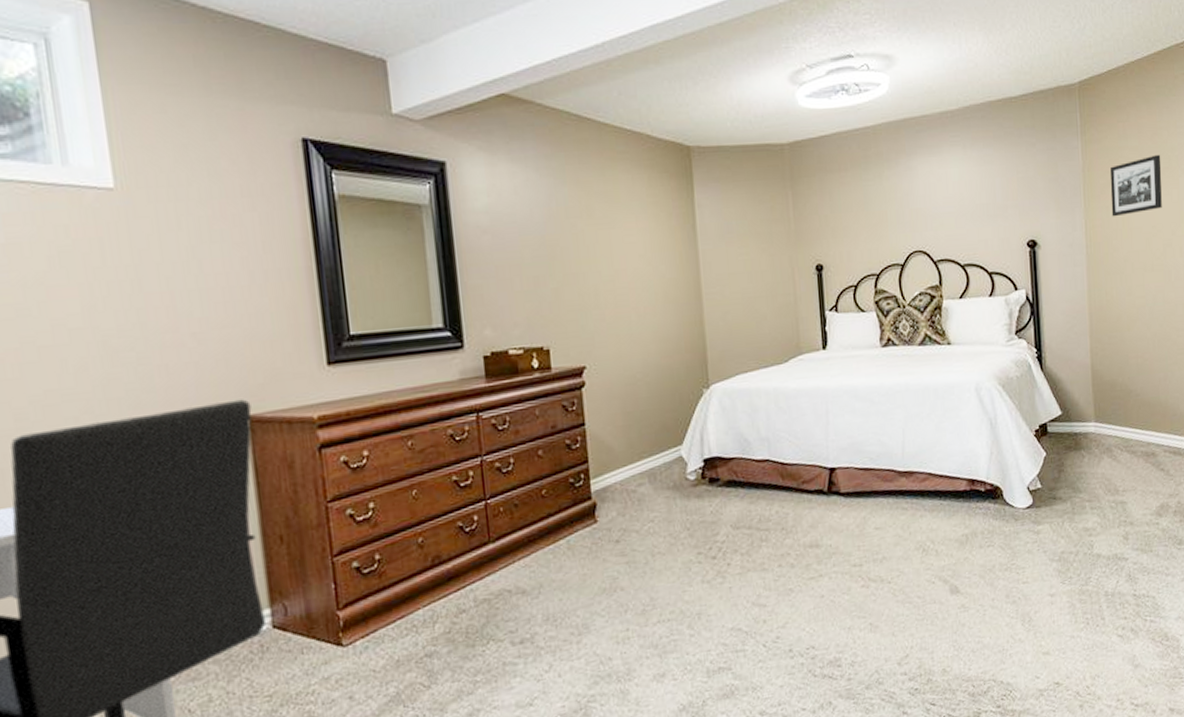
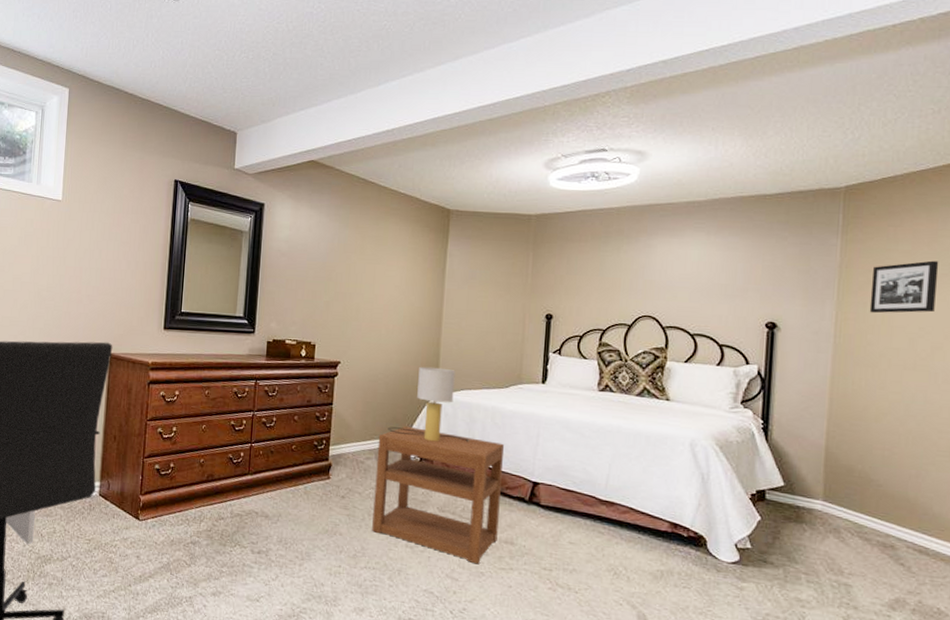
nightstand: none [648,430,802,581] -> present [372,426,504,565]
table lamp: none [658,351,754,446] -> present [388,366,469,443]

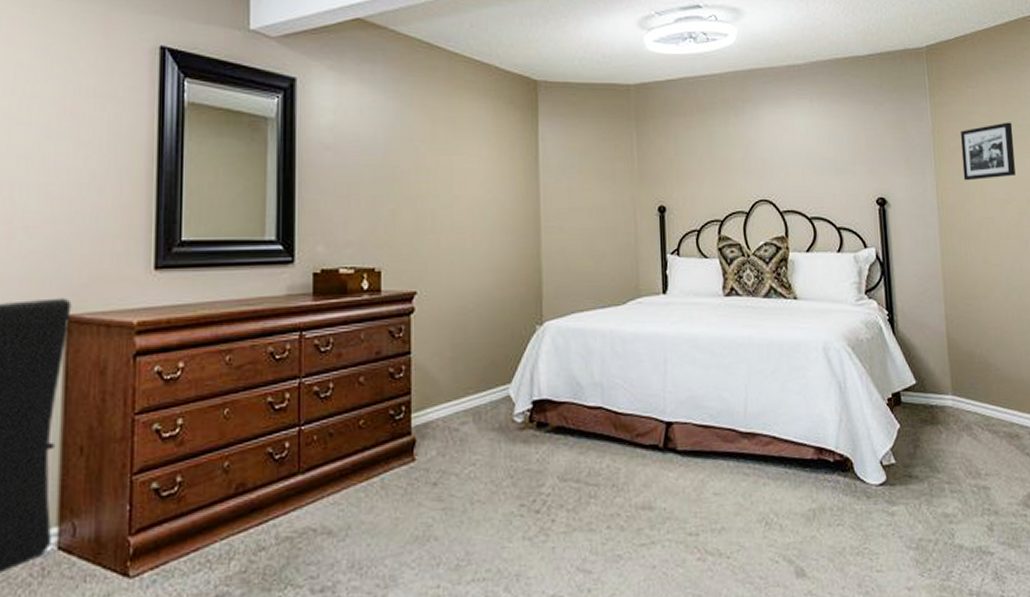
nightstand: present [372,426,504,565] -> none [475,370,633,546]
table lamp: present [388,366,469,443] -> none [486,286,587,387]

